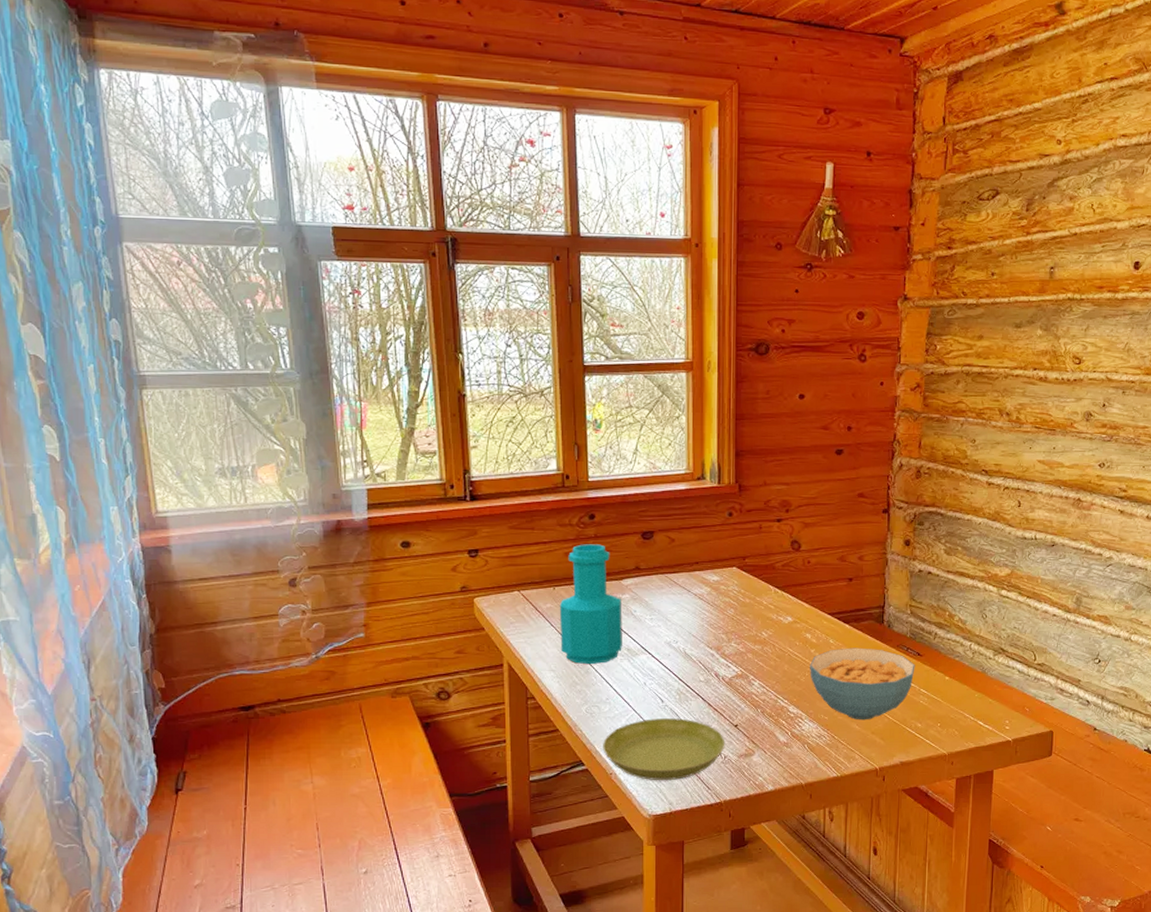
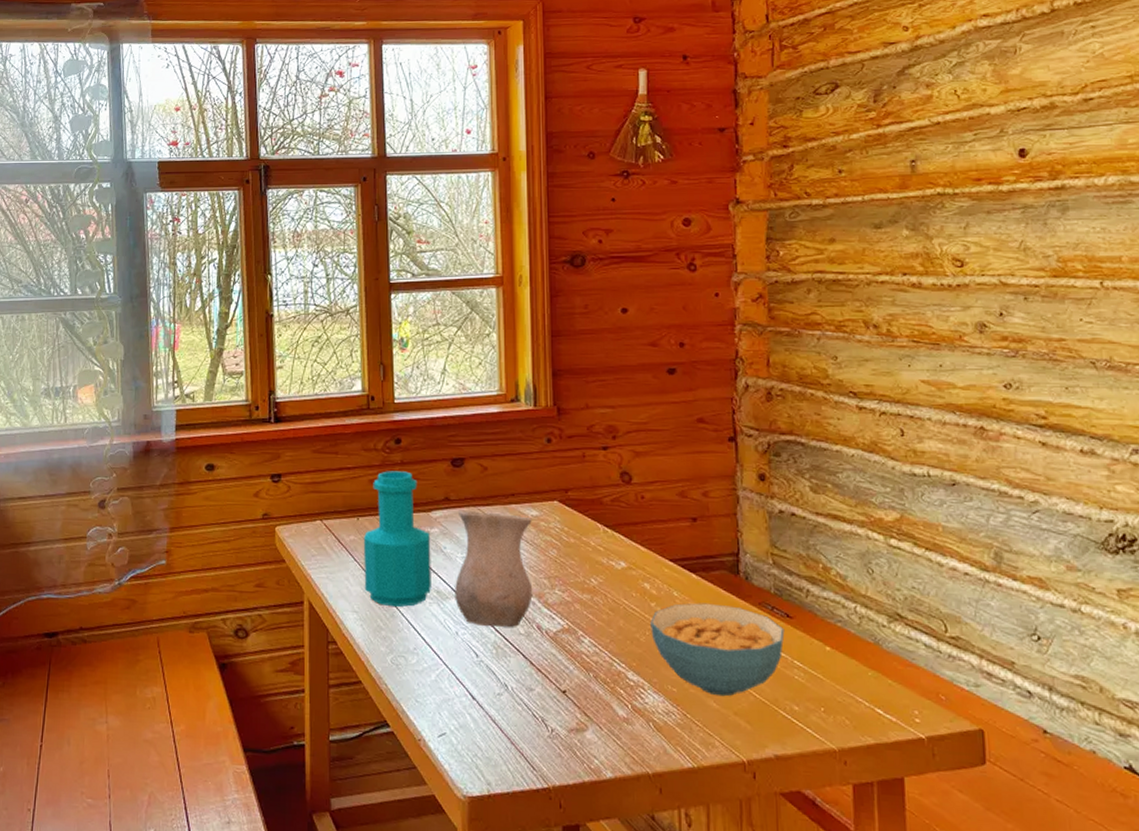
saucer: present [603,718,726,781] -> none [410,676,552,755]
vase: none [644,578,713,677] -> present [455,511,533,628]

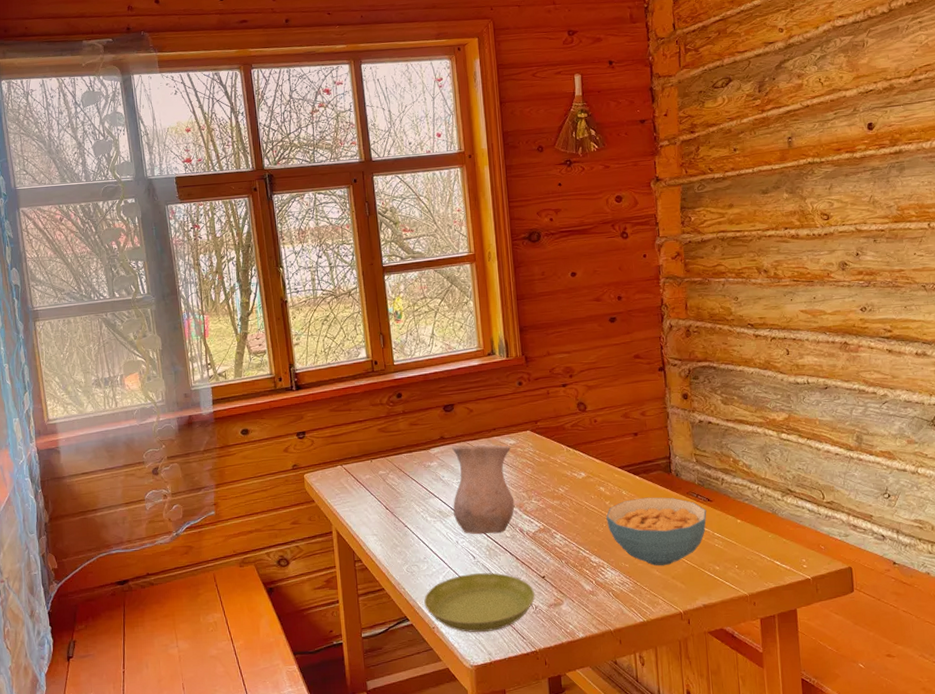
bottle: present [363,471,431,608] -> none [377,419,435,528]
saucer: none [410,676,552,755] -> present [424,573,535,633]

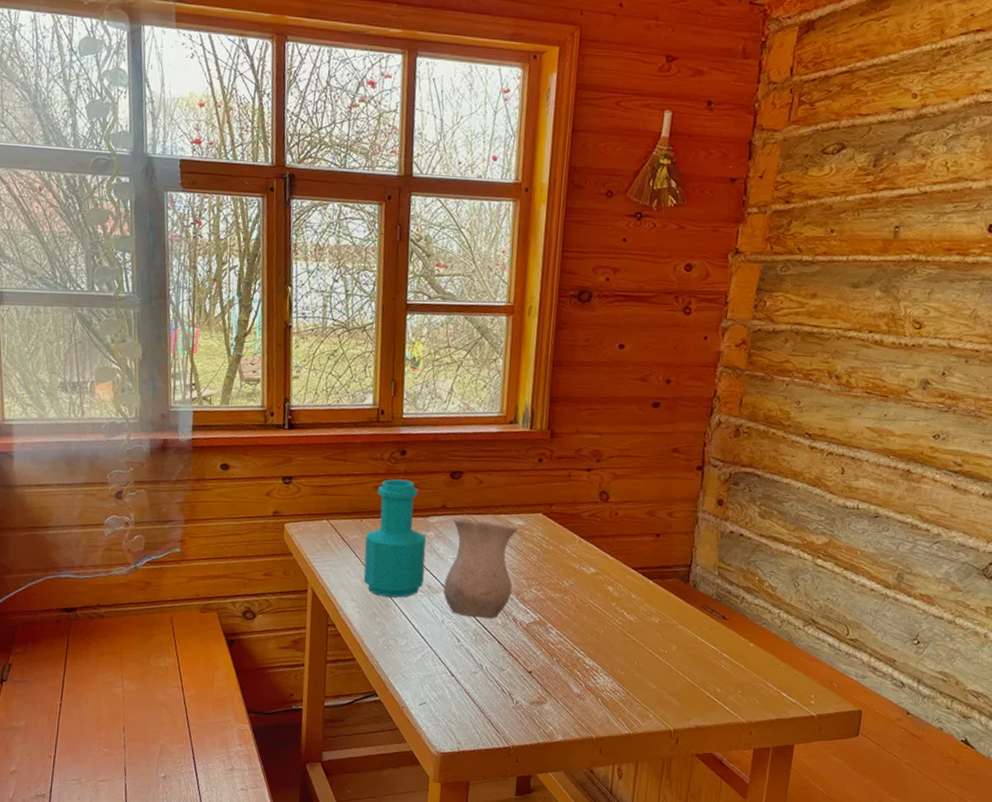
bottle: none [377,419,435,528] -> present [363,479,426,598]
saucer: present [424,573,535,633] -> none [397,656,518,720]
cereal bowl: present [606,497,707,566] -> none [609,604,719,680]

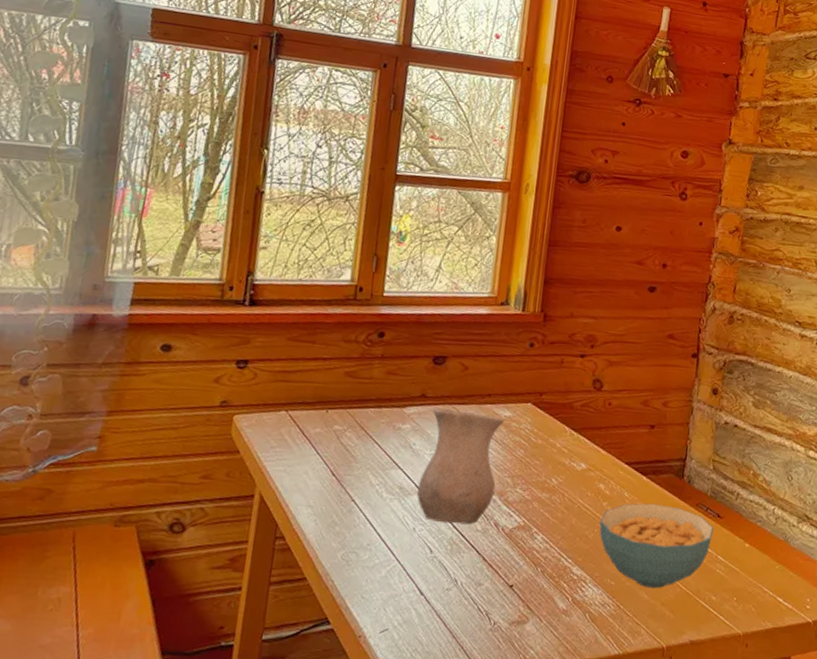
bottle: present [363,479,426,598] -> none [324,364,401,503]
cereal bowl: none [609,604,719,680] -> present [599,503,714,589]

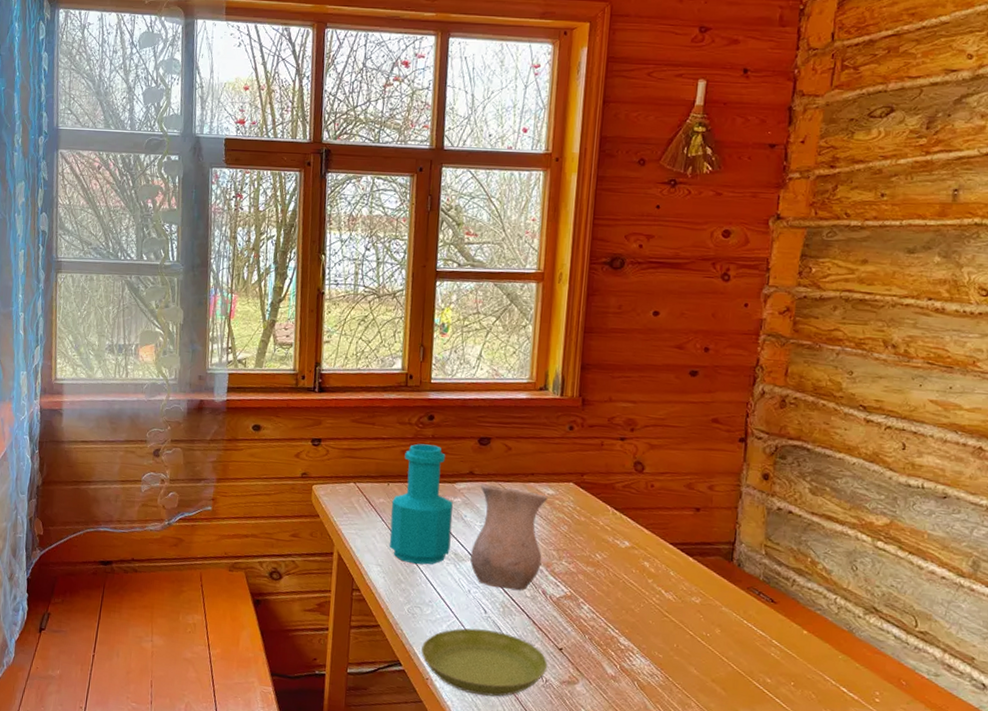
bottle: none [324,364,401,503] -> present [389,443,453,565]
saucer: none [354,571,497,649] -> present [421,628,548,697]
cereal bowl: present [599,503,714,589] -> none [645,582,768,666]

